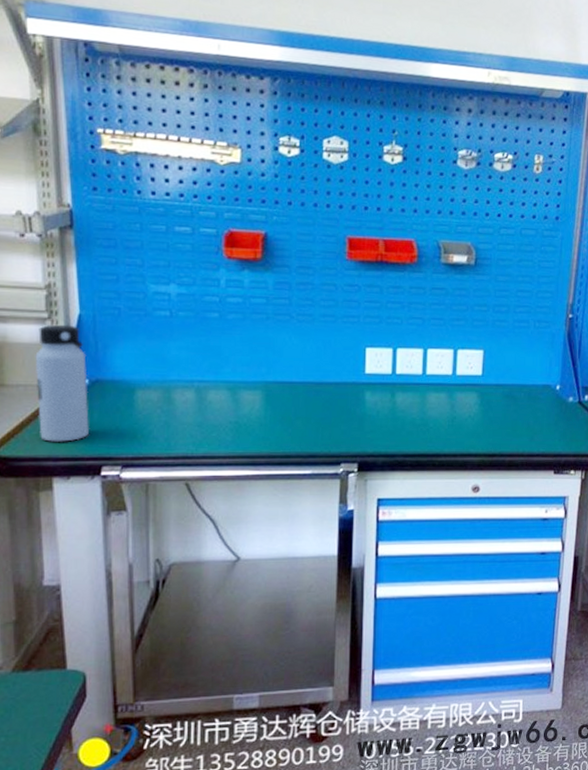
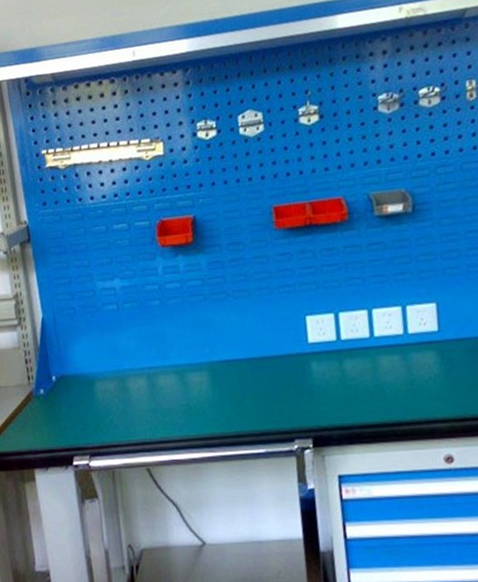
water bottle: present [35,324,90,442] -> none [11,328,61,436]

